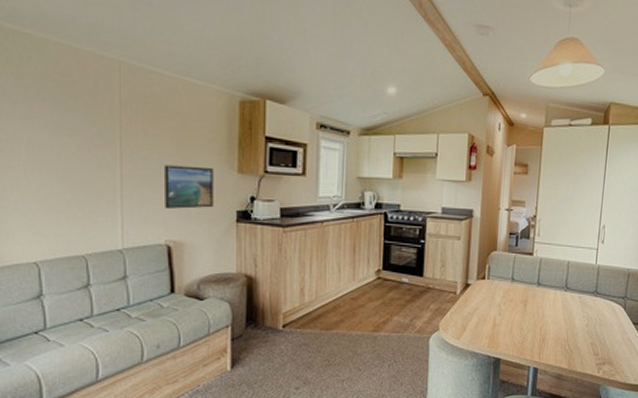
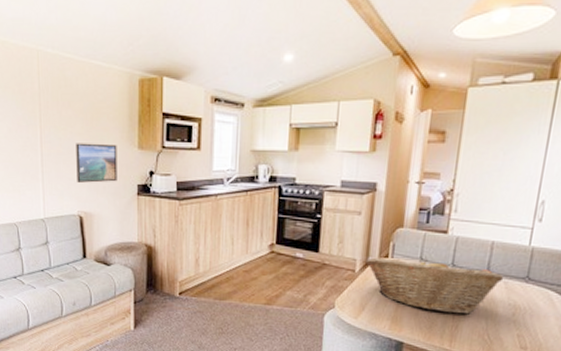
fruit basket: none [465,277,579,328] -> present [366,257,504,315]

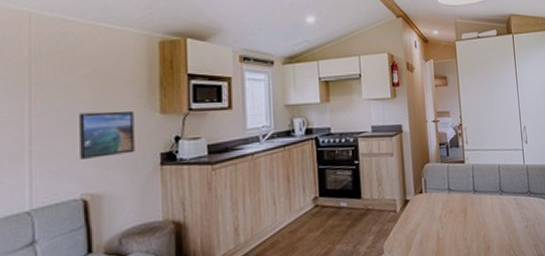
fruit basket: present [366,257,504,315] -> none [404,187,513,238]

